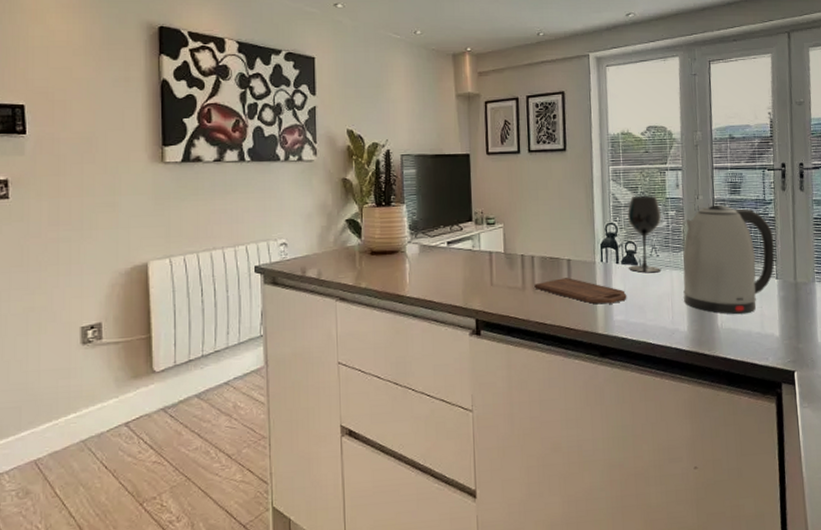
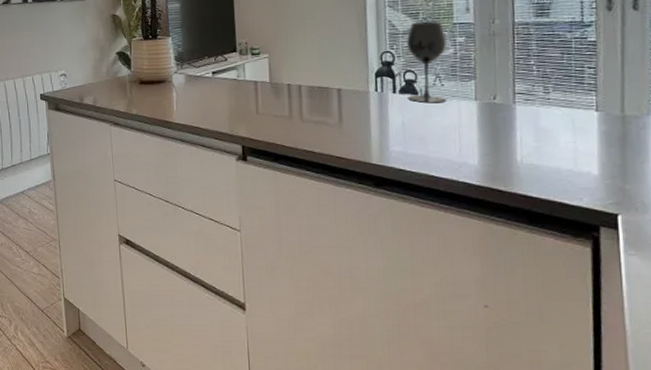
cutting board: present [534,278,627,304] -> none [302,107,406,134]
kettle: present [683,205,775,314] -> none [473,29,595,149]

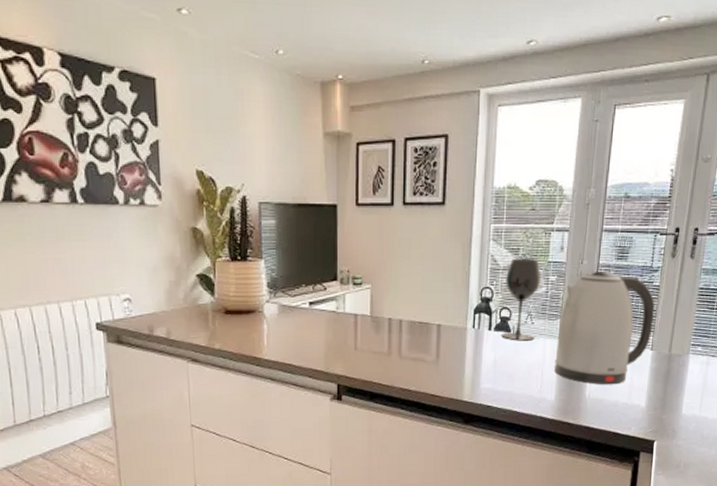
kettle: none [473,29,595,149] -> present [554,272,655,384]

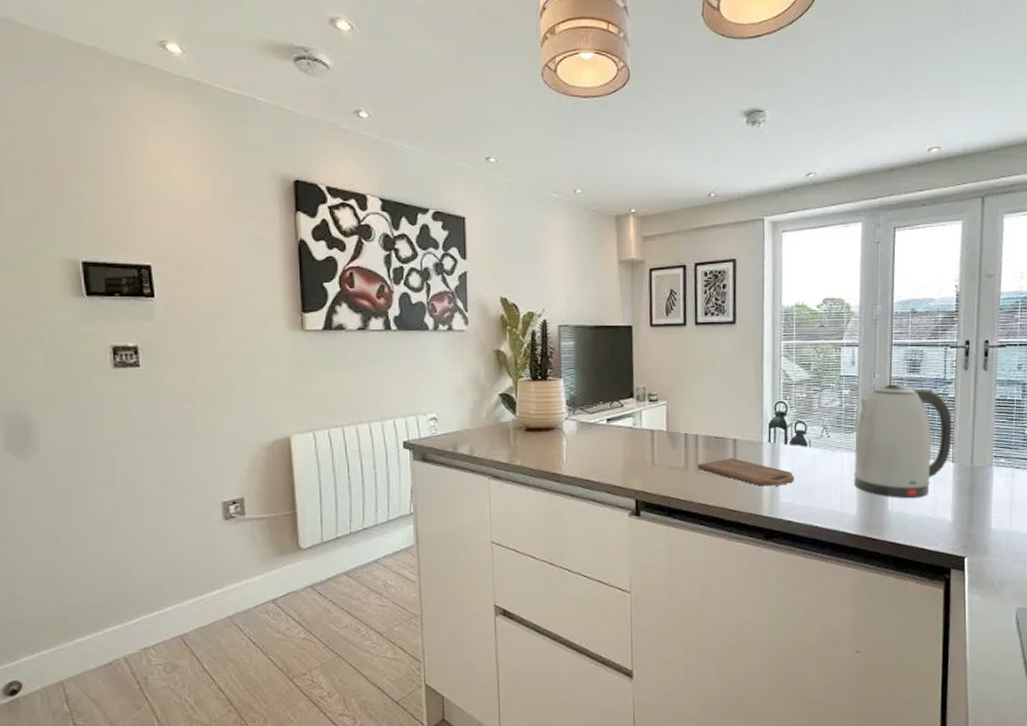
cutting board: none [401,344,497,372] -> present [698,458,795,486]
wineglass: present [501,258,541,341] -> none [798,373,834,455]

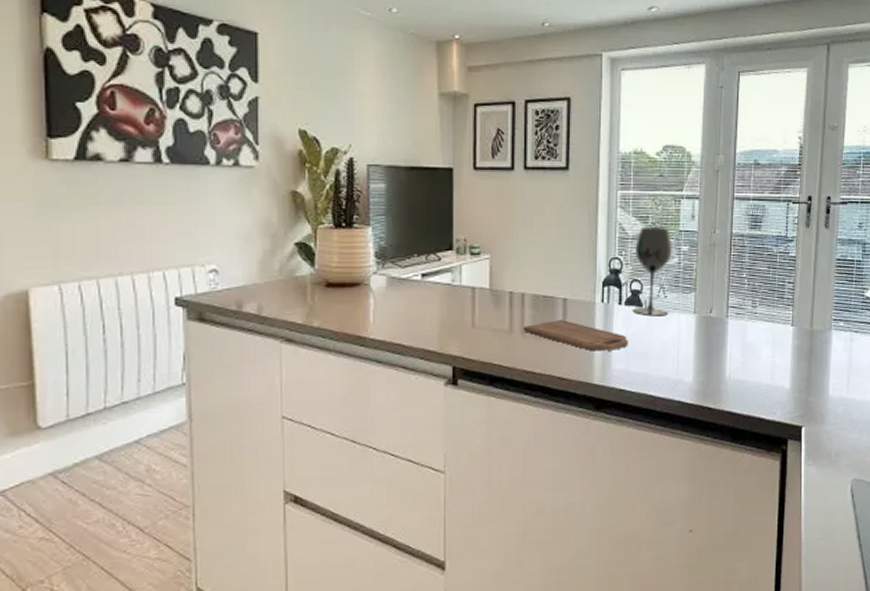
wineglass: none [798,373,834,455] -> present [633,226,672,316]
kettle: present [854,384,952,498] -> none [691,242,792,364]

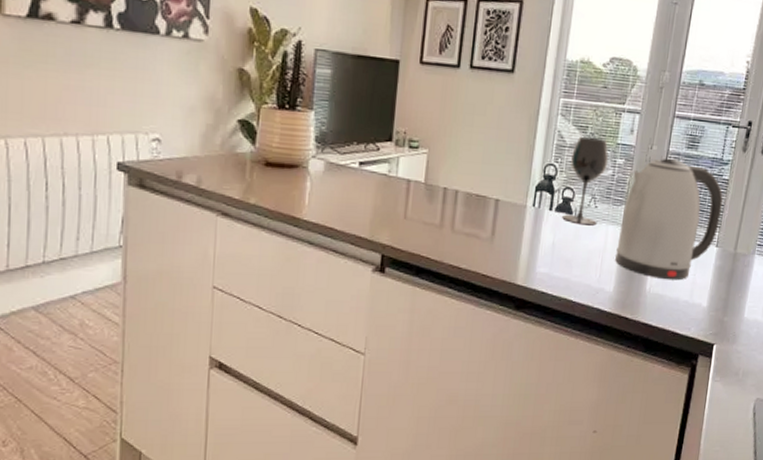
cutting board: present [523,320,629,351] -> none [454,219,555,254]
kettle: none [691,242,792,364] -> present [615,158,723,279]

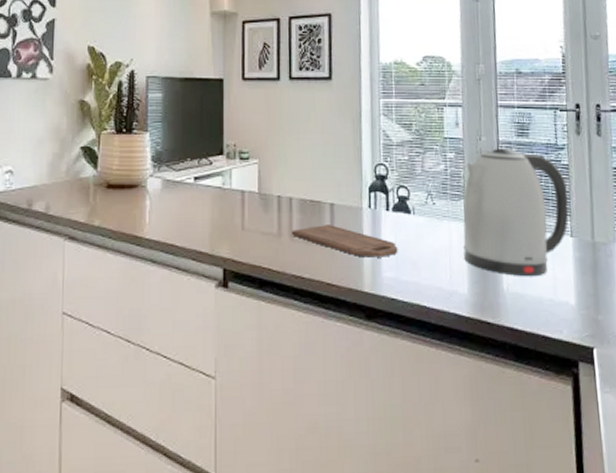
cutting board: none [454,219,555,254] -> present [292,225,398,258]
wineglass: present [562,136,608,225] -> none [400,133,438,224]

